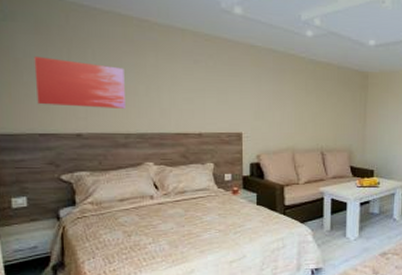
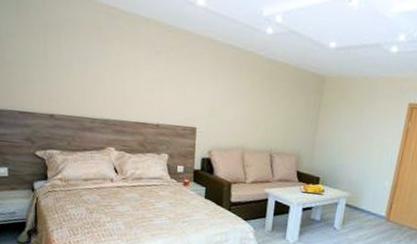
wall art: present [34,55,125,108] -> none [15,36,93,94]

